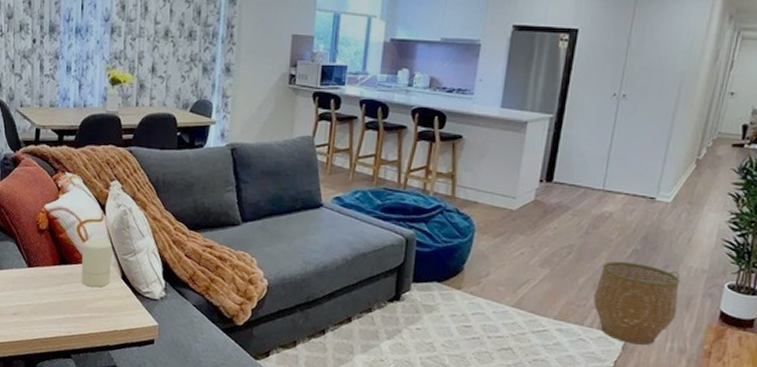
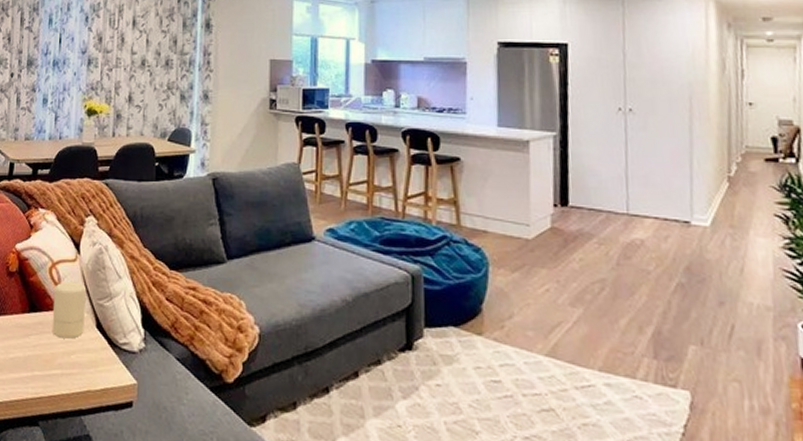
basket: present [593,261,680,345] -> none [641,297,748,404]

